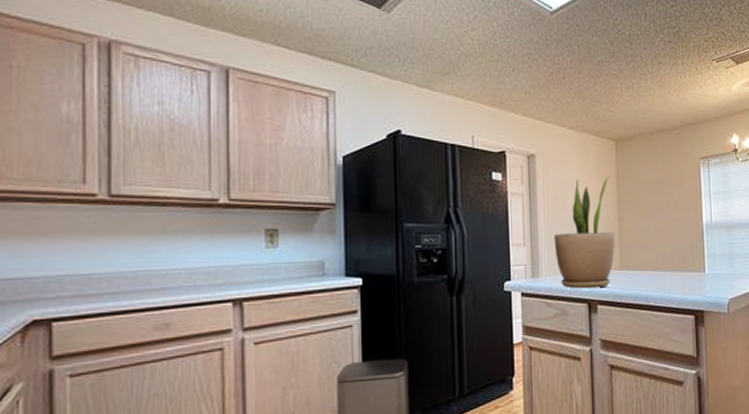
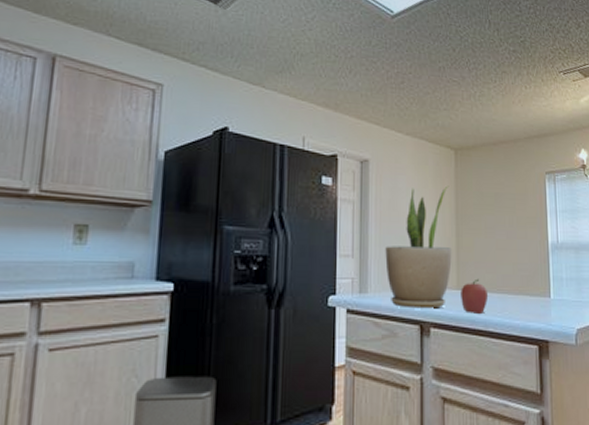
fruit: none [624,259,649,292] -> present [461,278,489,315]

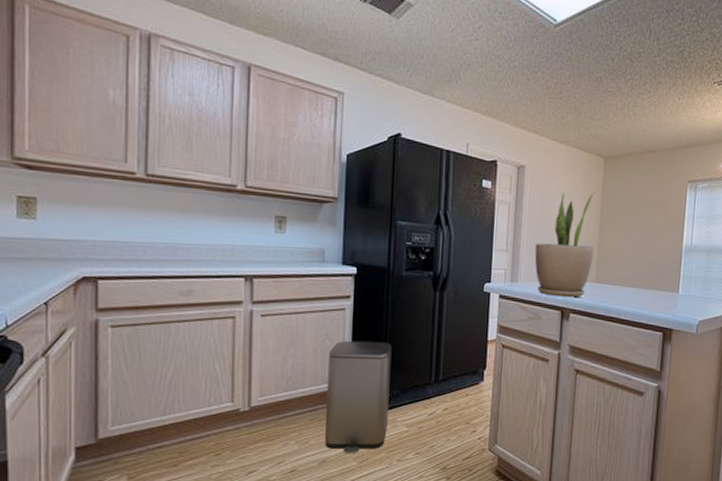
fruit: present [461,278,489,315] -> none [598,274,623,305]

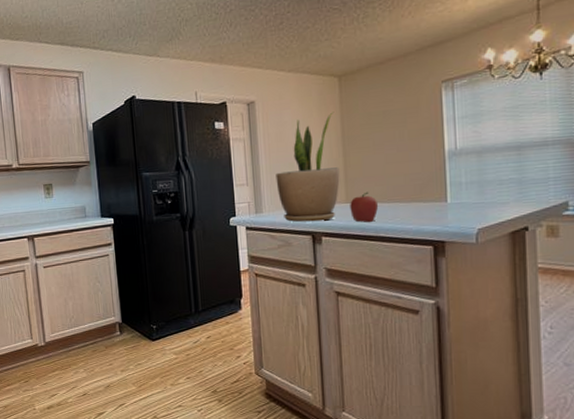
pedal bin: present [324,340,392,454] -> none [100,280,159,380]
fruit: none [598,274,623,305] -> present [350,191,379,223]

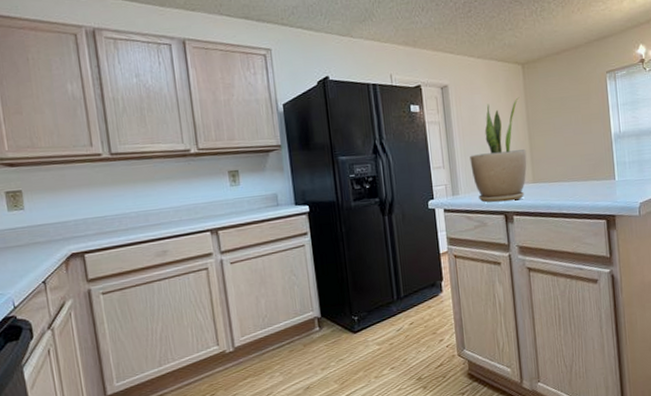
fruit: present [350,191,379,223] -> none [536,172,561,201]

